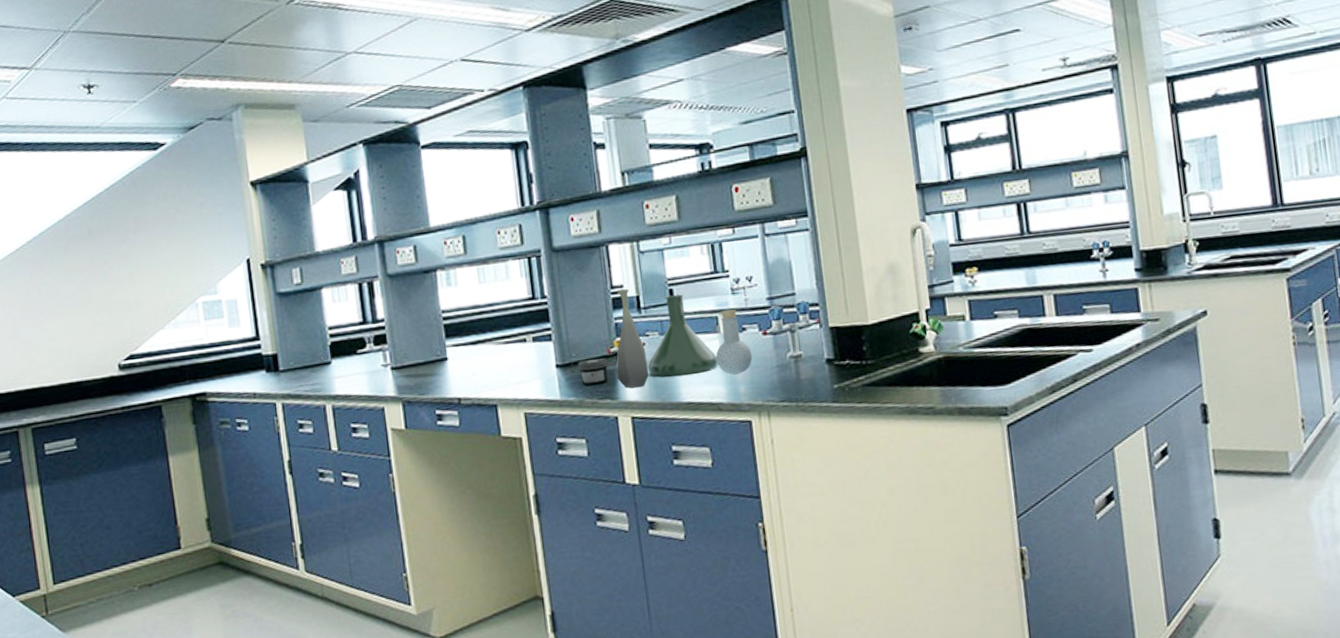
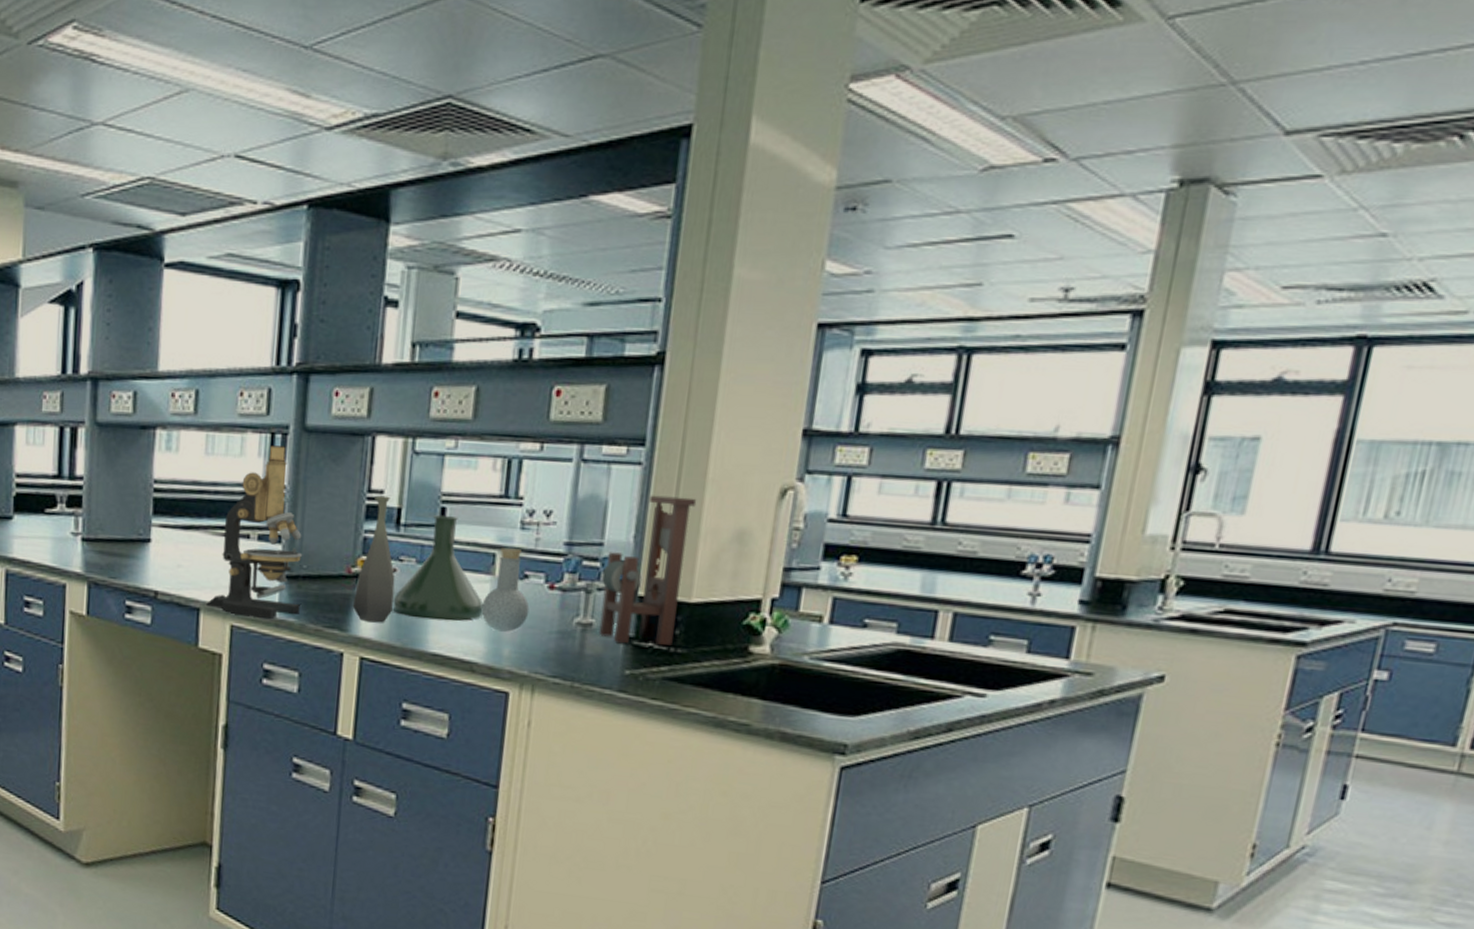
microscope: none [501,266,577,404] -> present [206,445,303,620]
jar: present [578,358,608,386] -> none [307,575,345,610]
paper towel holder: none [799,247,863,366] -> present [598,495,697,646]

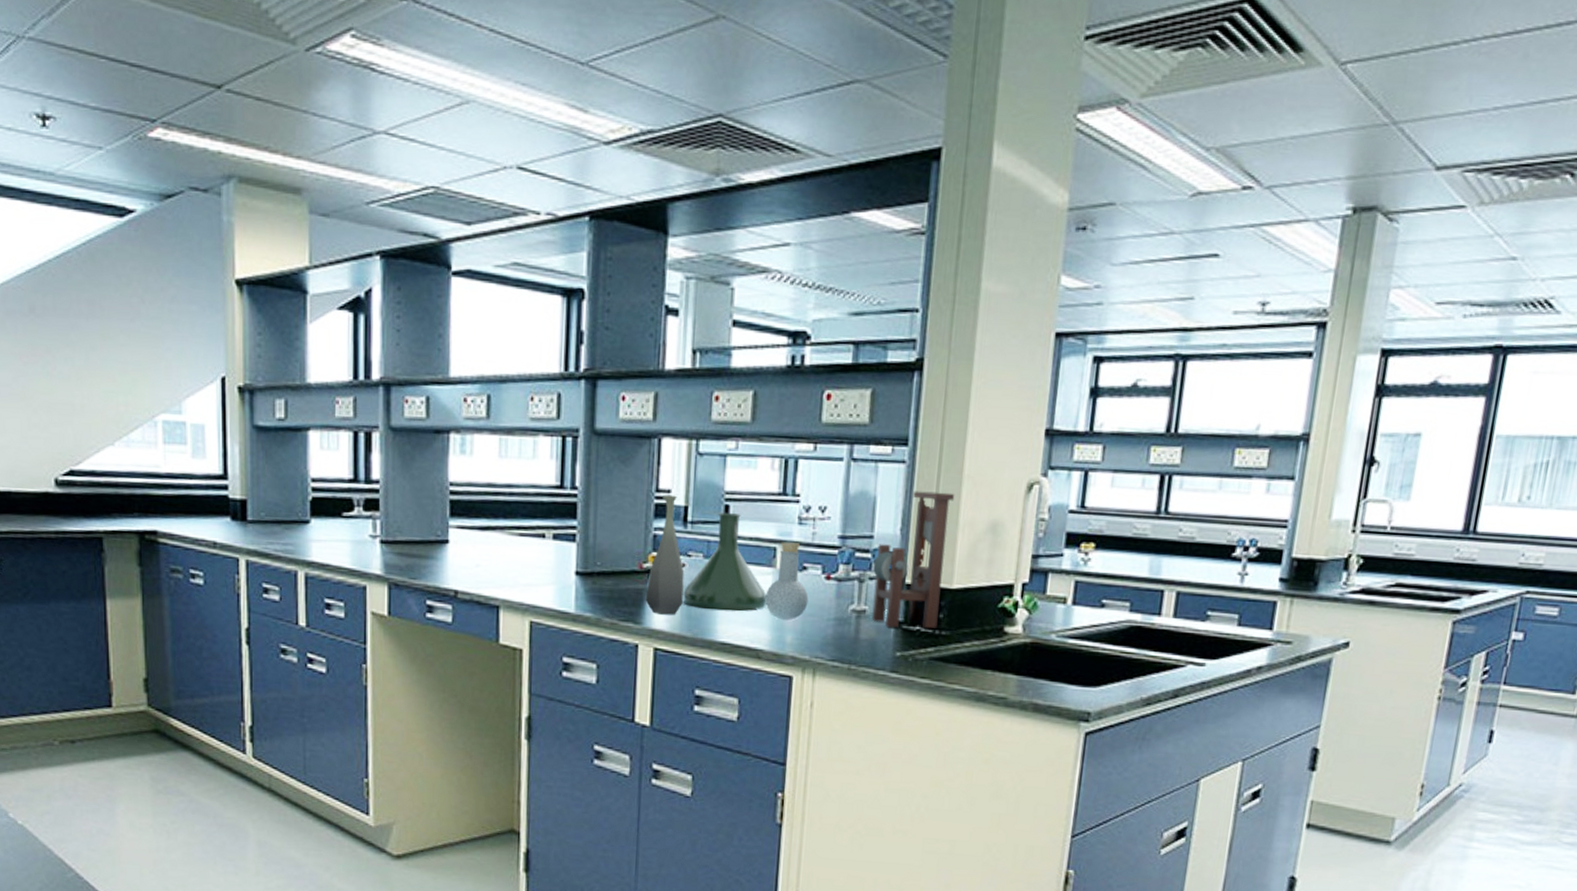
microscope: present [206,445,303,620] -> none [505,448,597,615]

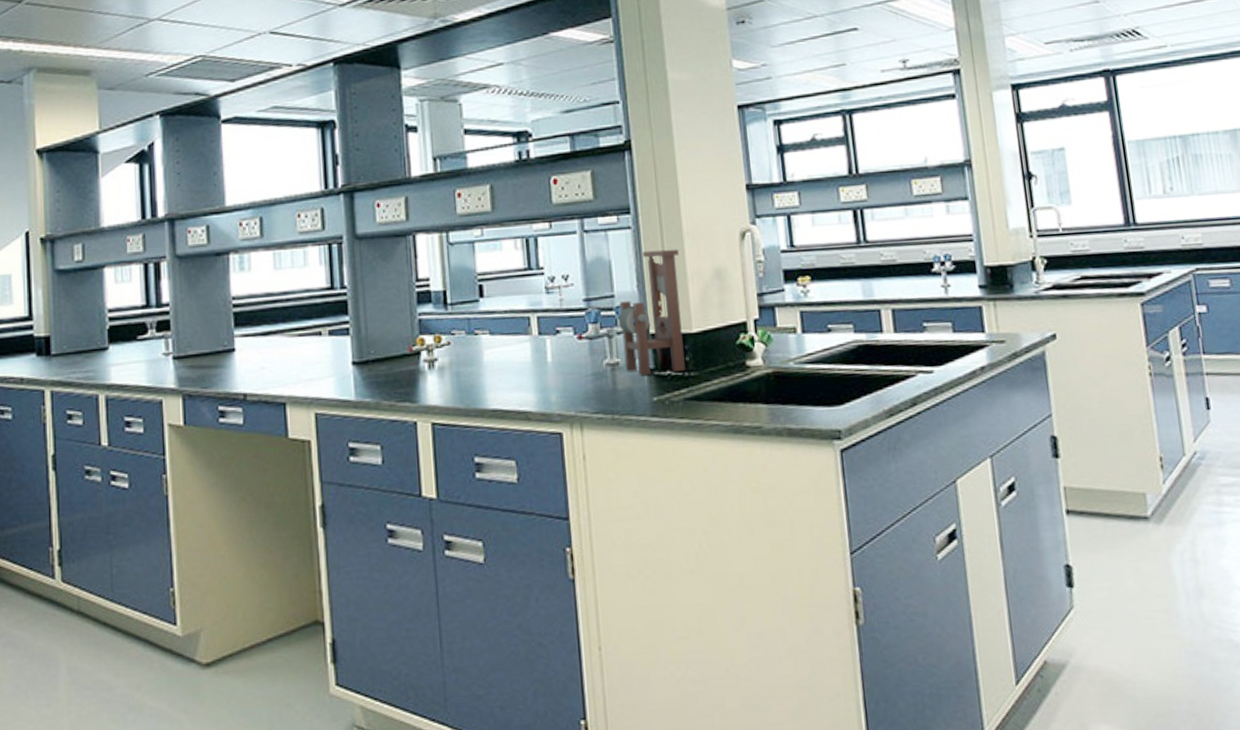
bottle: present [645,495,684,616] -> none [418,282,453,392]
flask: present [683,513,767,611] -> none [452,291,528,381]
flask: present [765,542,809,621] -> none [526,310,566,382]

